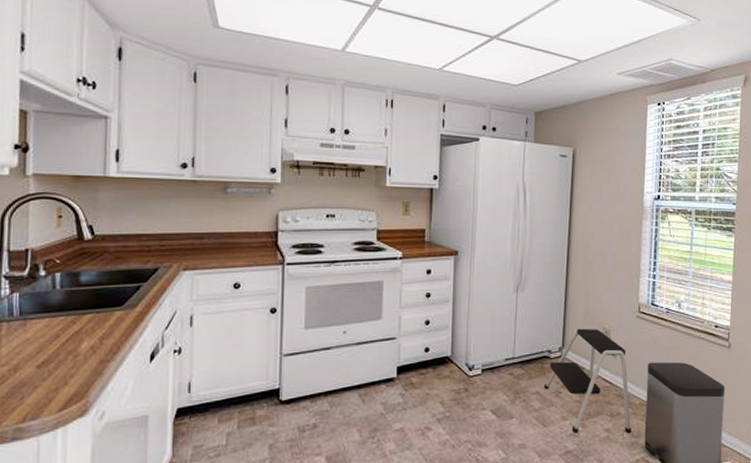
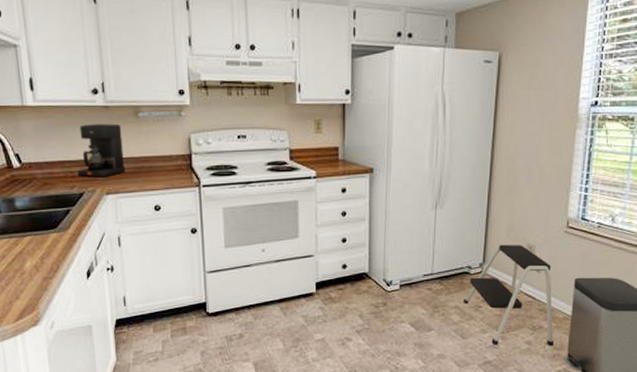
coffee maker: none [154,198,208,253] -> present [77,123,126,178]

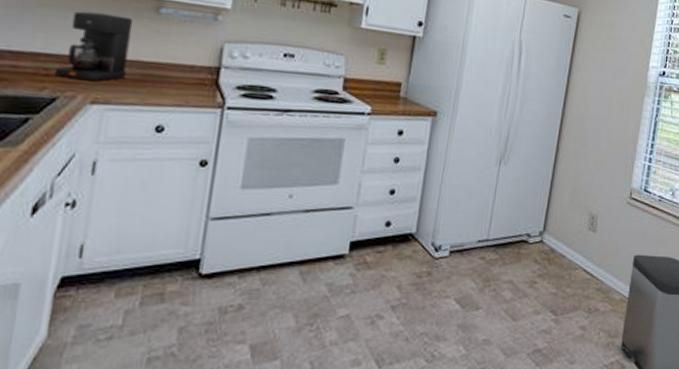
step stool: present [464,244,554,346] -> none [518,211,612,333]

